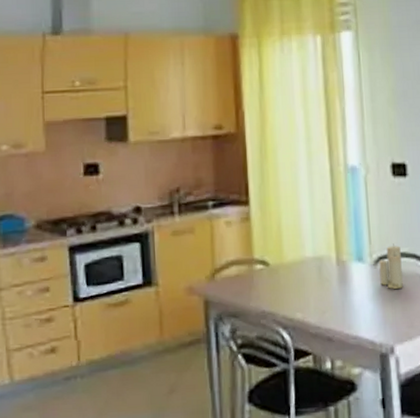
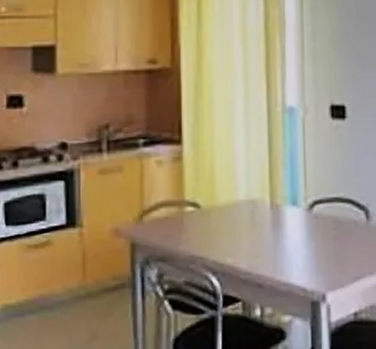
candle: present [379,243,403,290] -> none [314,188,338,236]

